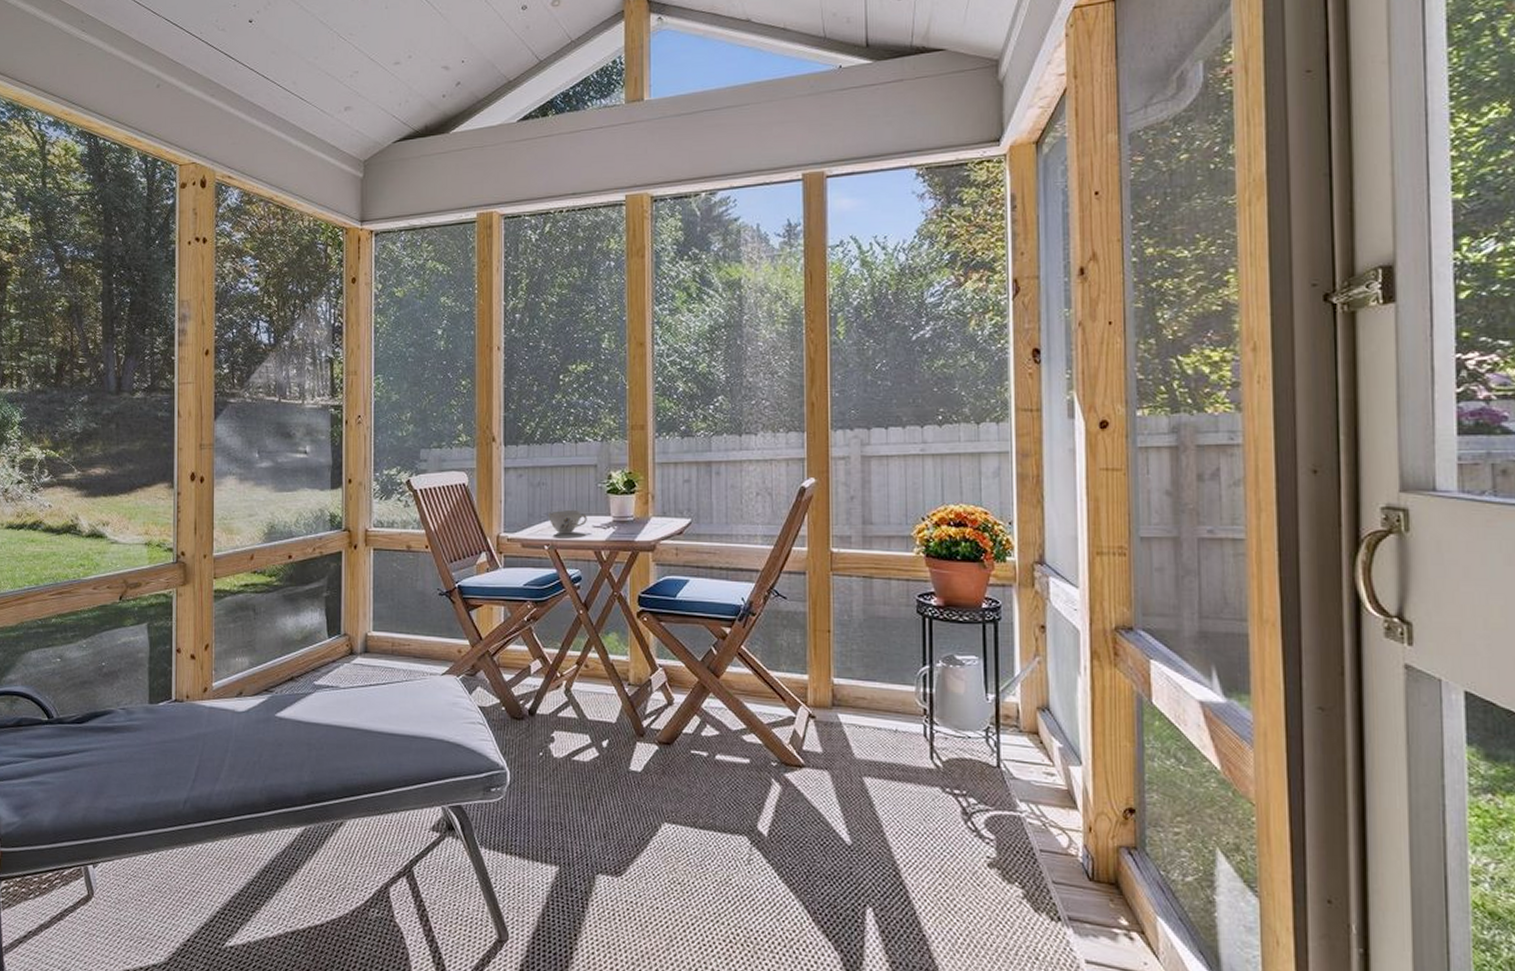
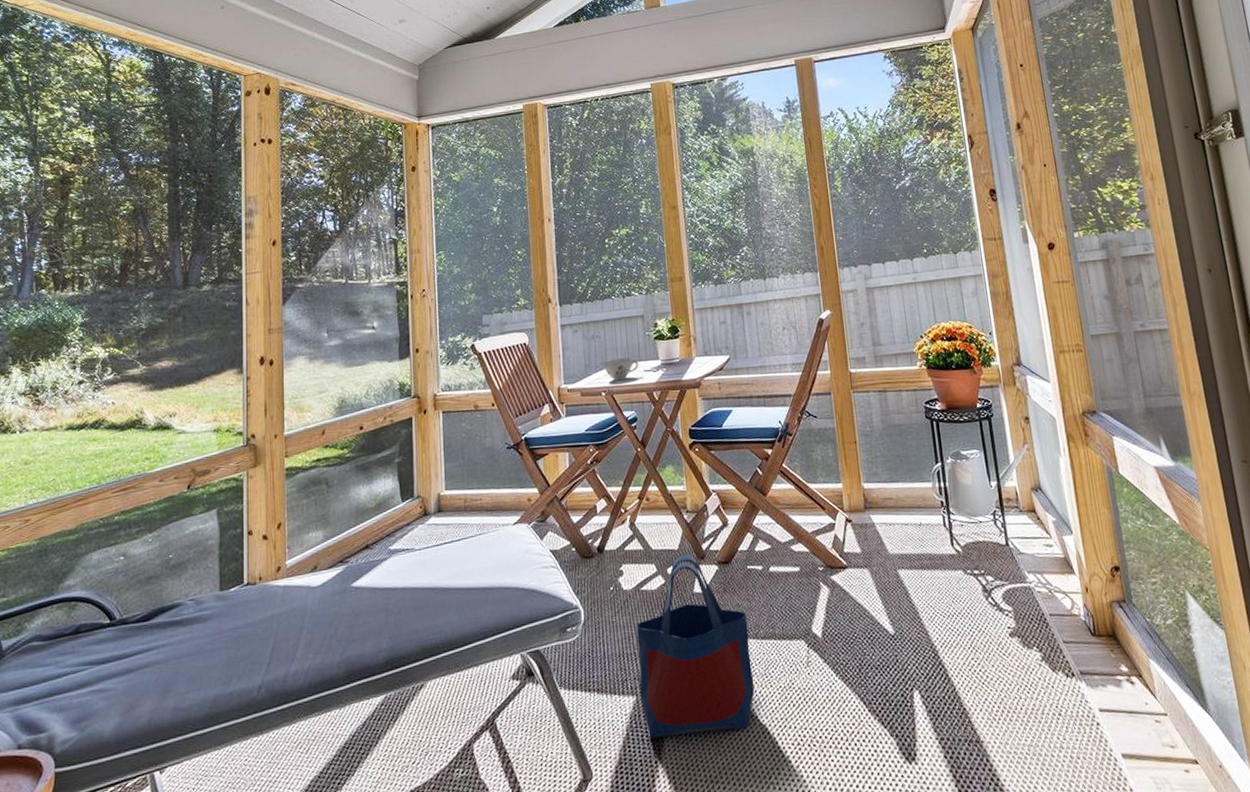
tote bag: none [564,728,688,916] -> present [636,553,755,738]

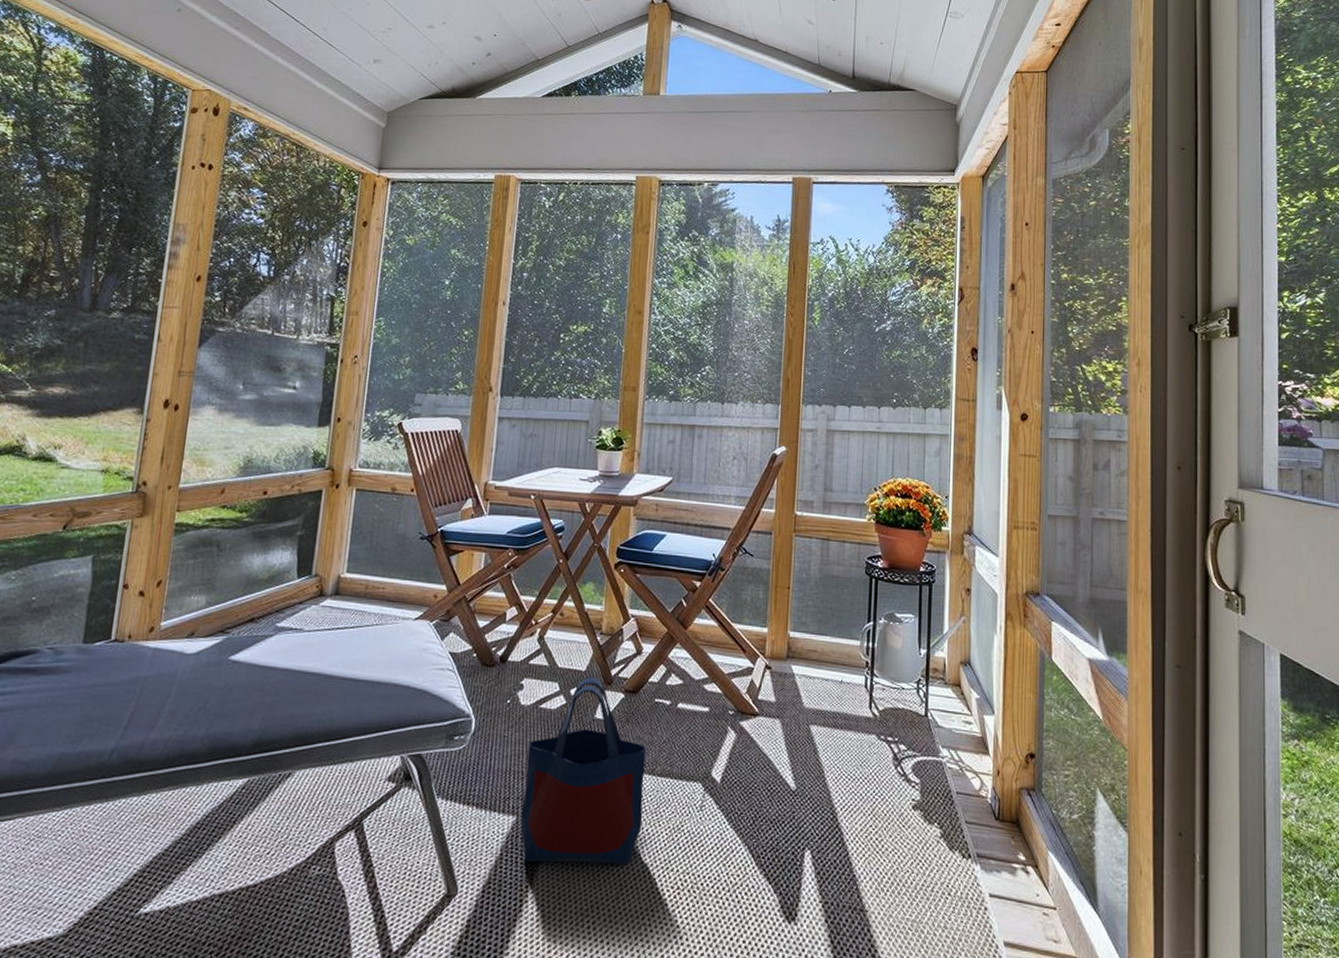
teacup: present [603,358,639,381] -> none [537,462,575,485]

